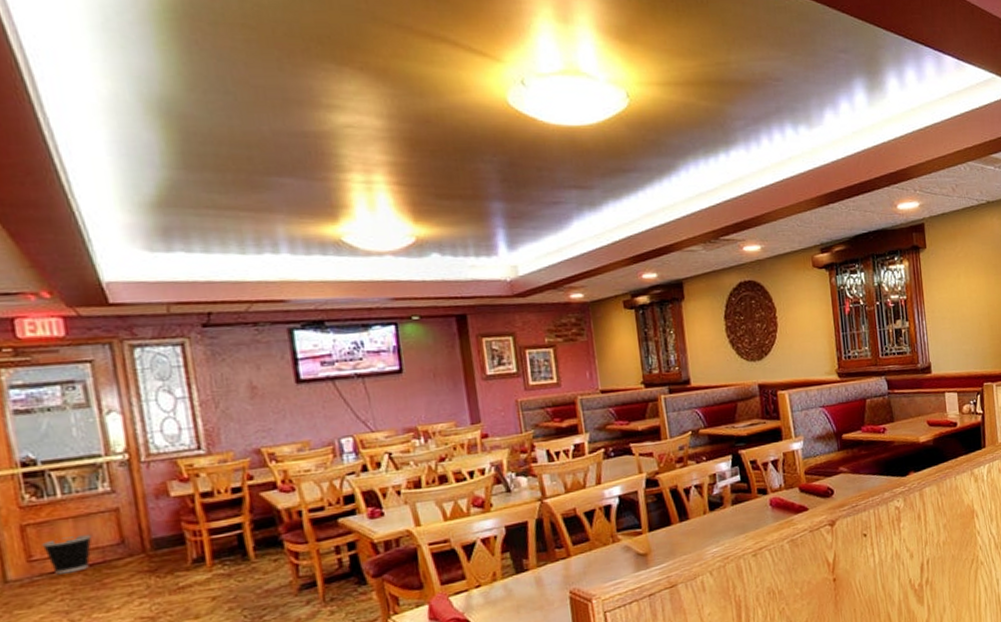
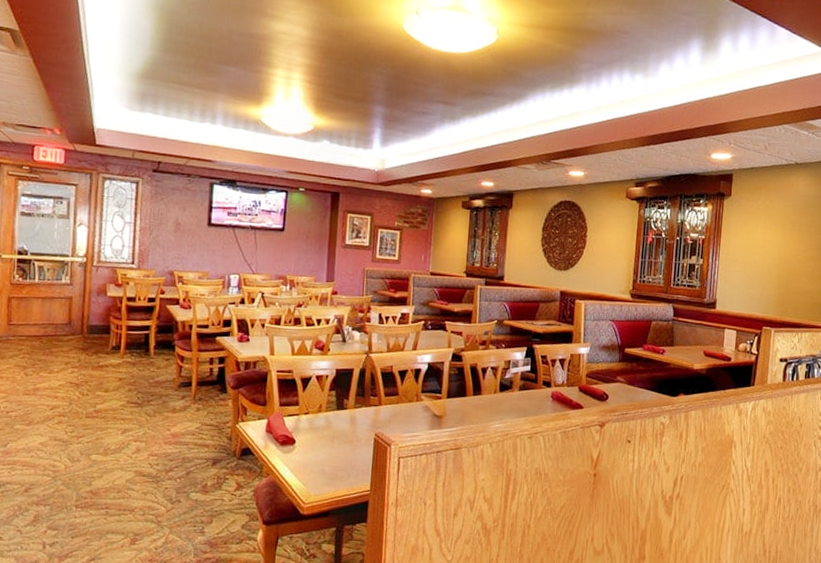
wastebasket: present [42,534,92,575] -> none [19,312,51,339]

